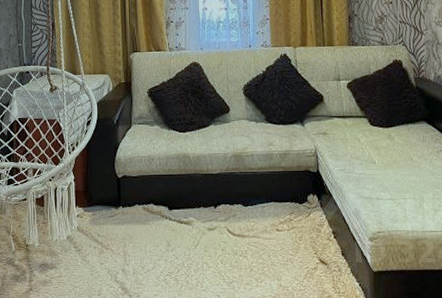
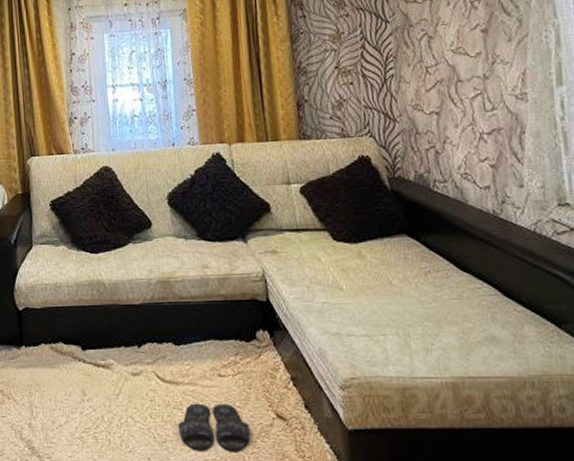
slippers: none [243,252,299,289] -> present [177,403,251,452]

